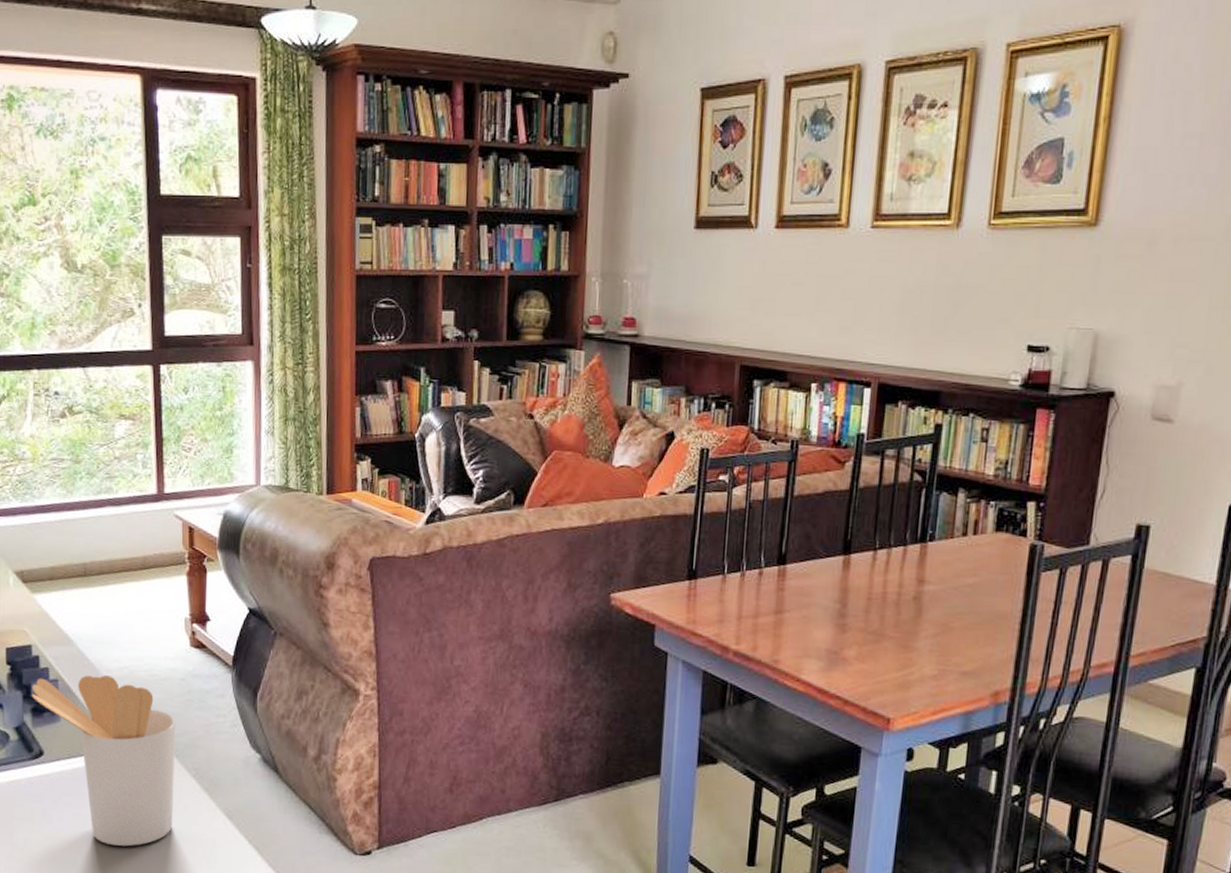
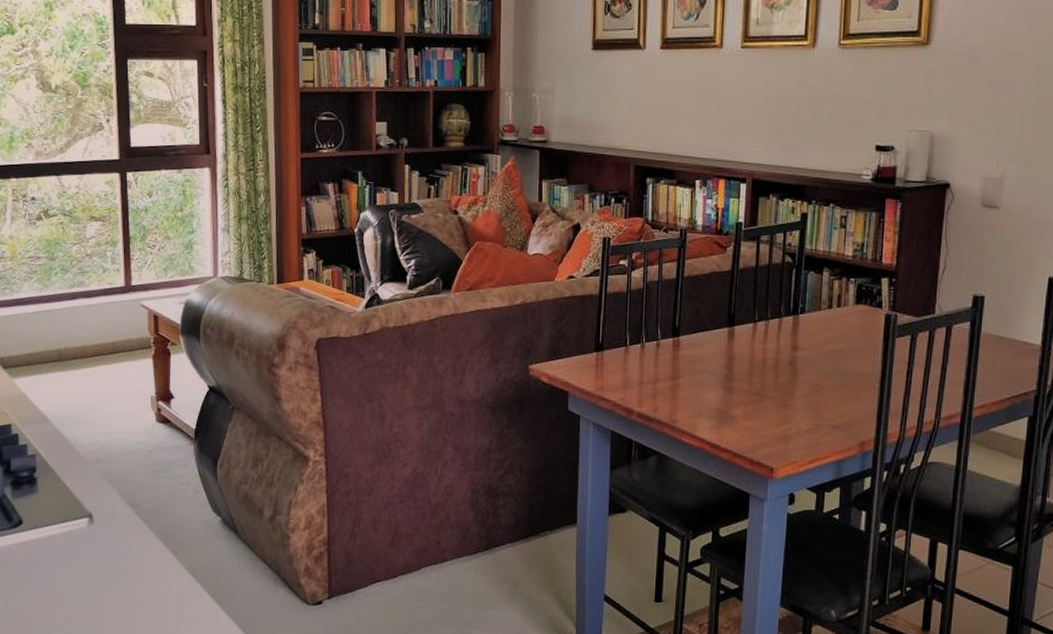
utensil holder: present [31,675,176,847] -> none [11,450,144,605]

